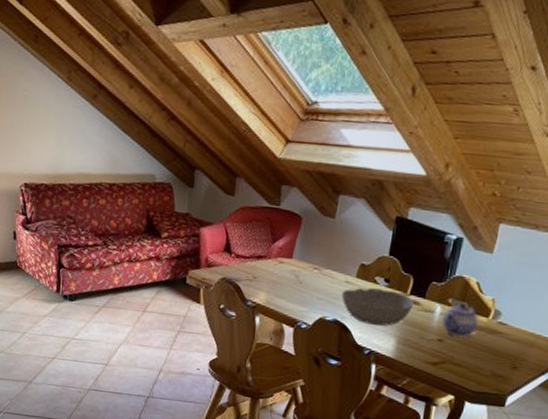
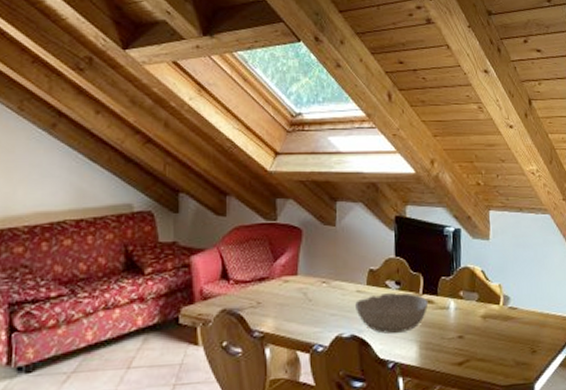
teapot: present [442,302,478,337] -> none [458,293,492,330]

